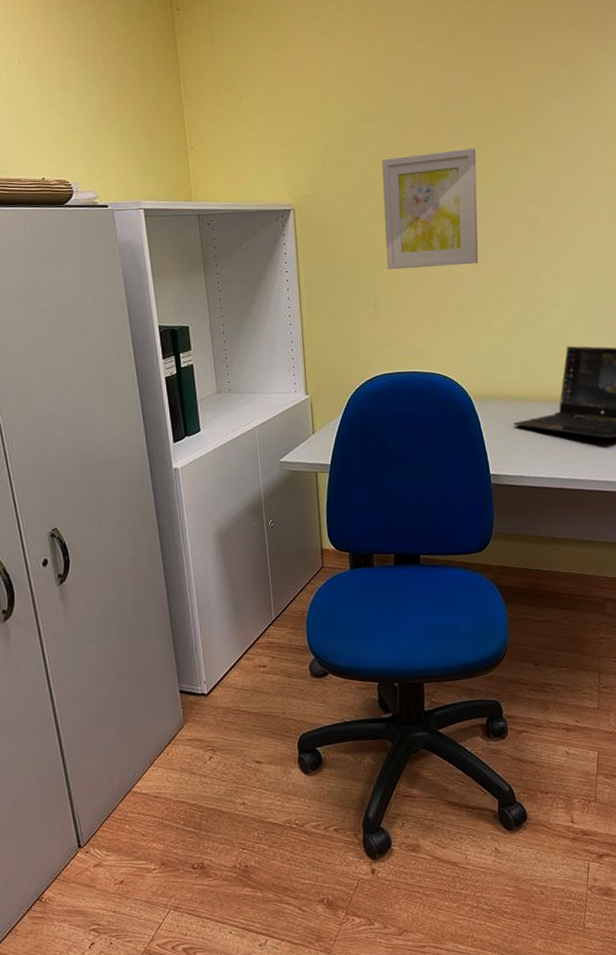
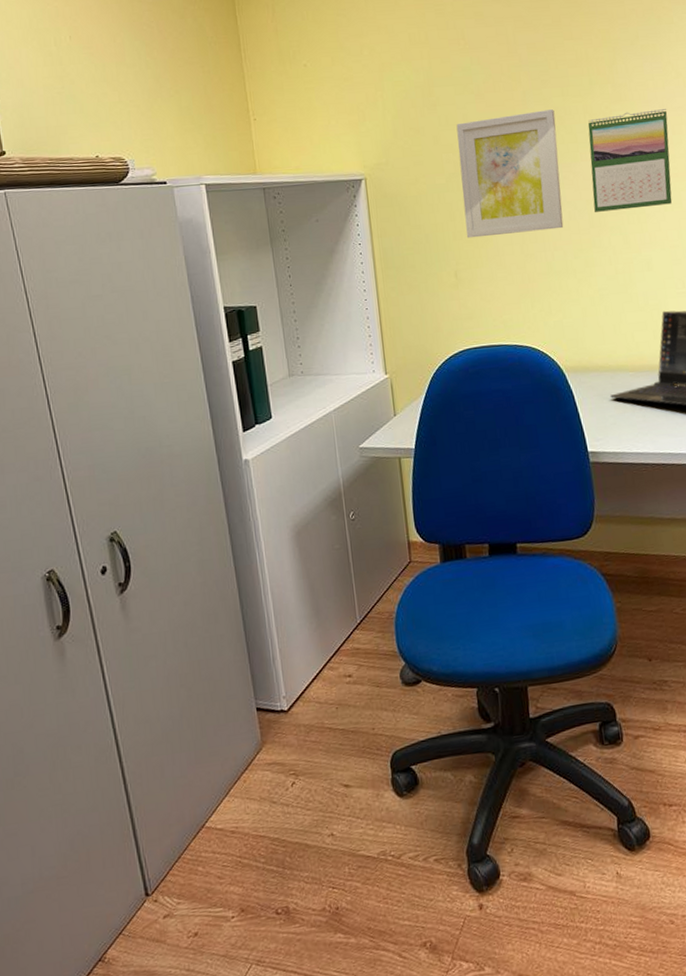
calendar: none [506,152,583,250] -> present [588,109,672,212]

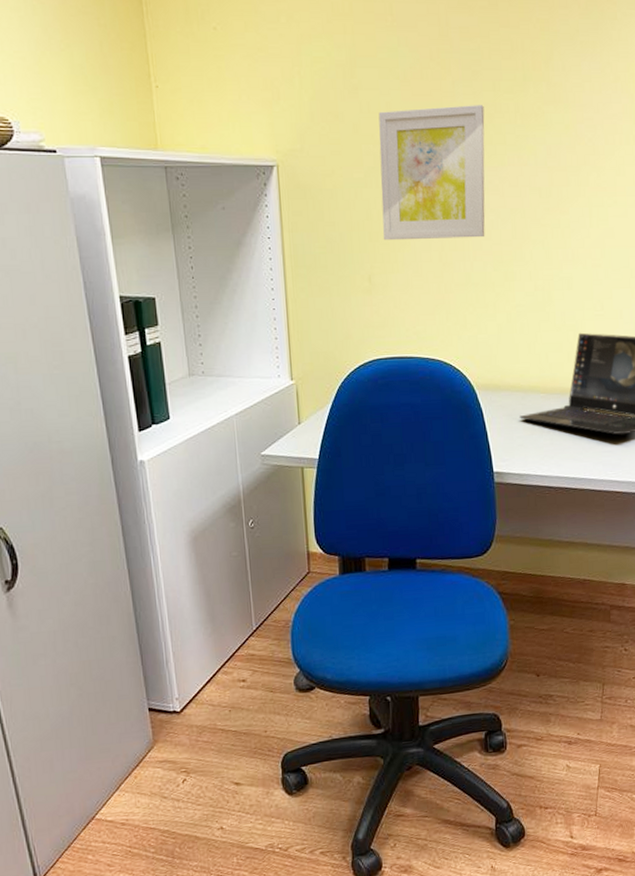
calendar: present [588,109,672,212] -> none [517,115,602,223]

